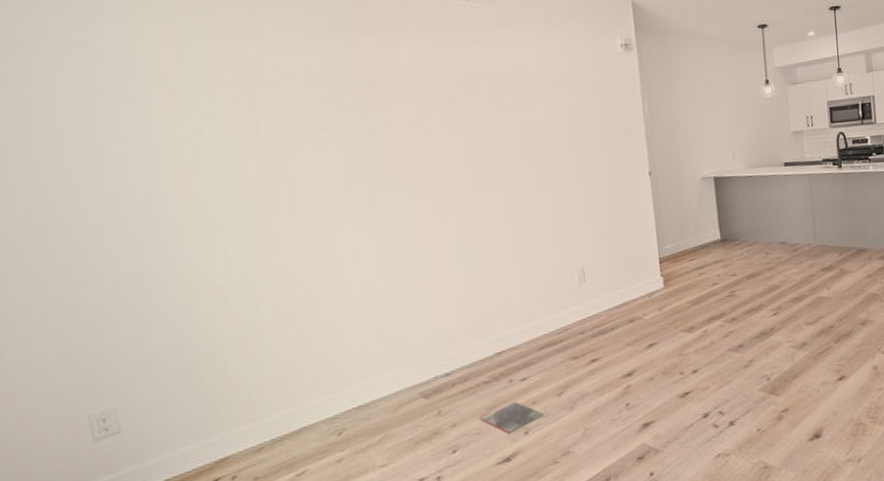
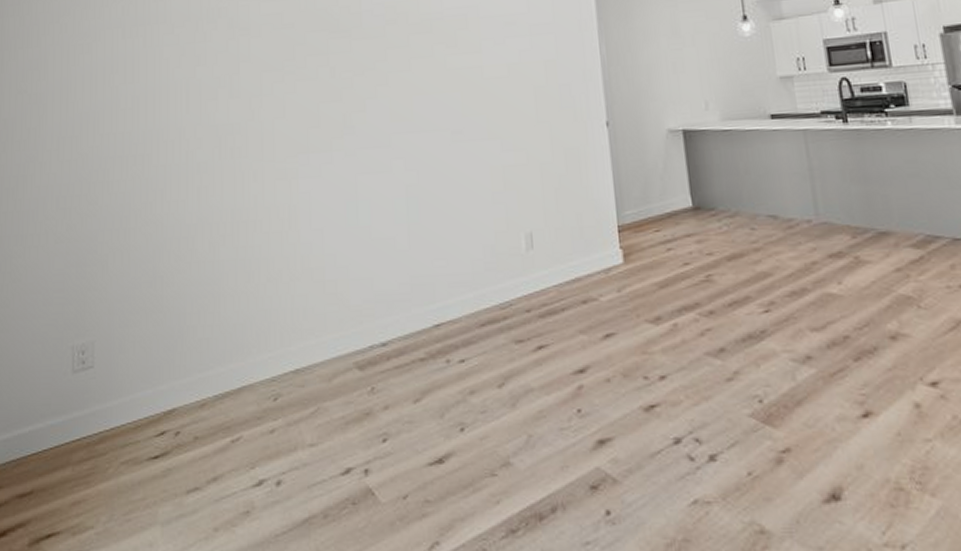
magazine: present [481,401,544,434] -> none [415,388,482,428]

